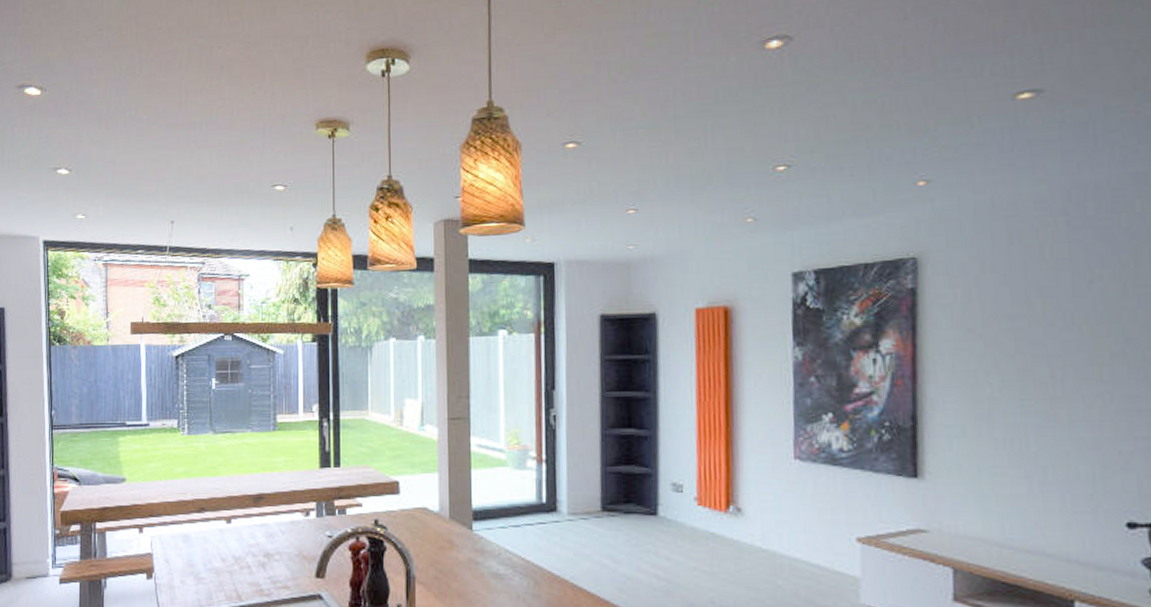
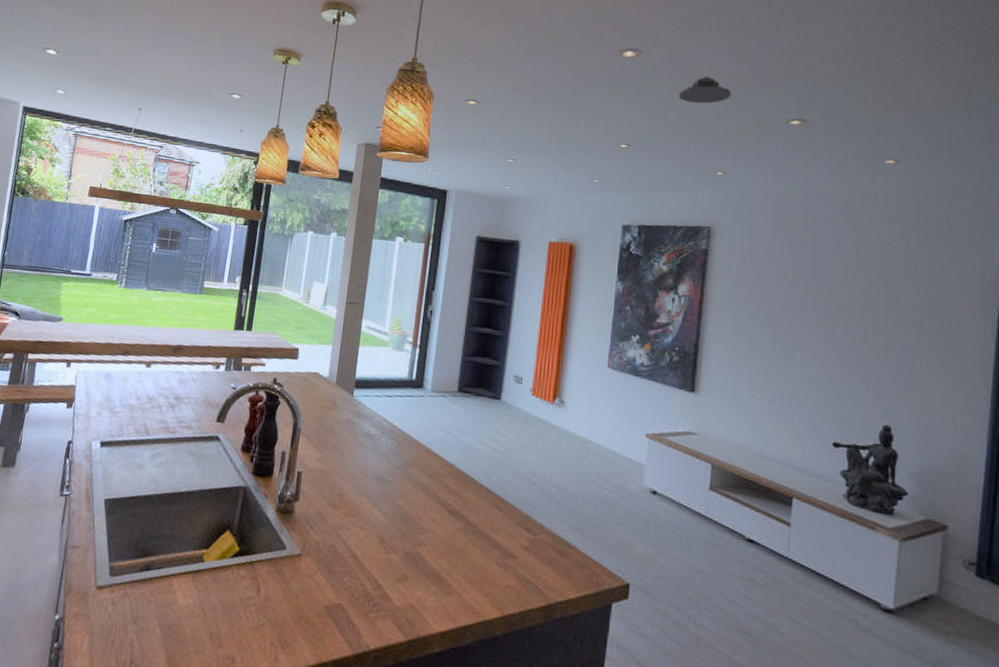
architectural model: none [850,54,926,95] -> present [678,76,731,104]

